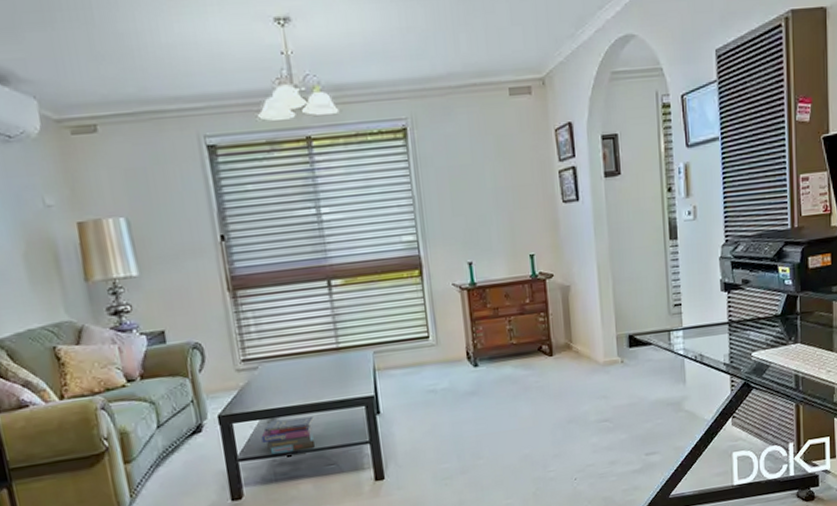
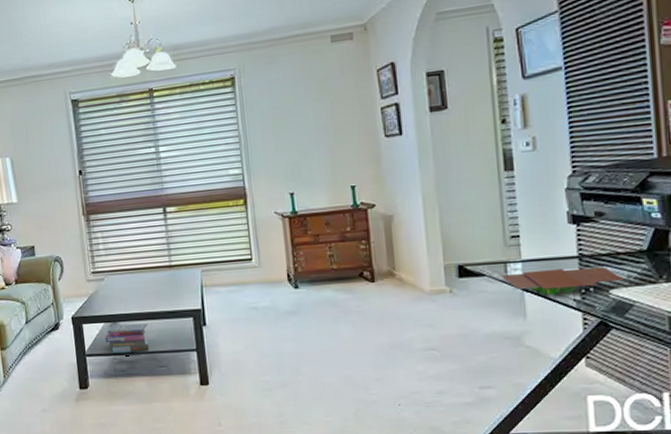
papers: none [666,331,764,361] -> present [501,266,626,296]

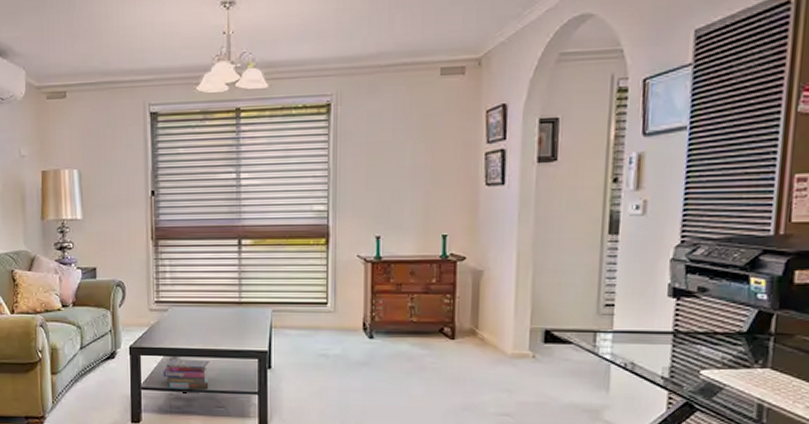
papers: present [501,266,626,296] -> none [589,342,719,371]

